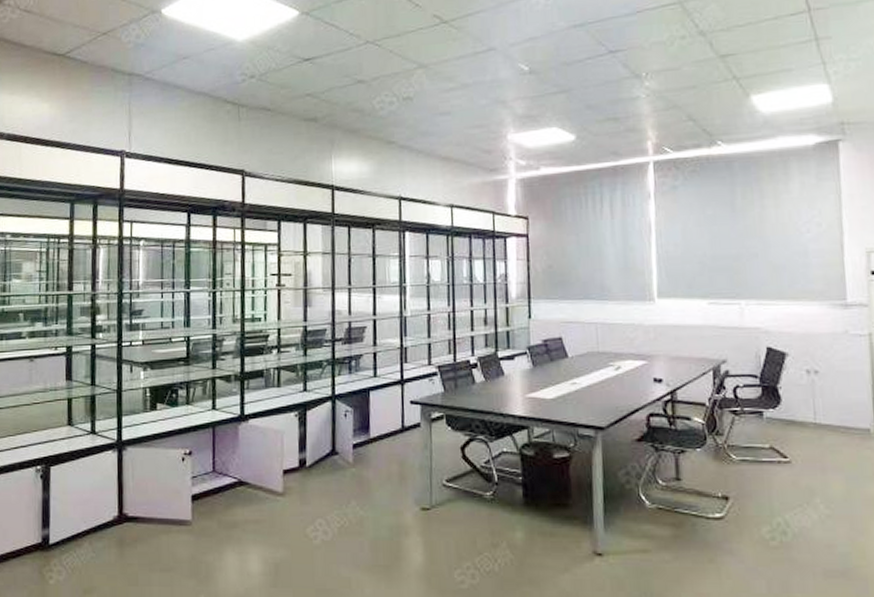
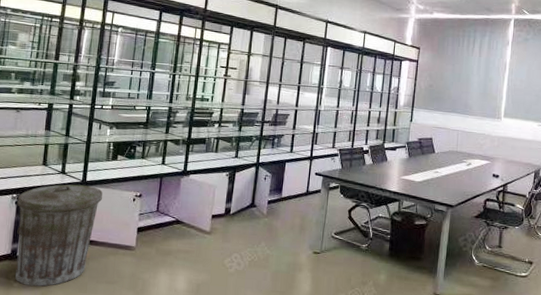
trash can: none [42,446,144,583] -> present [15,184,103,287]

